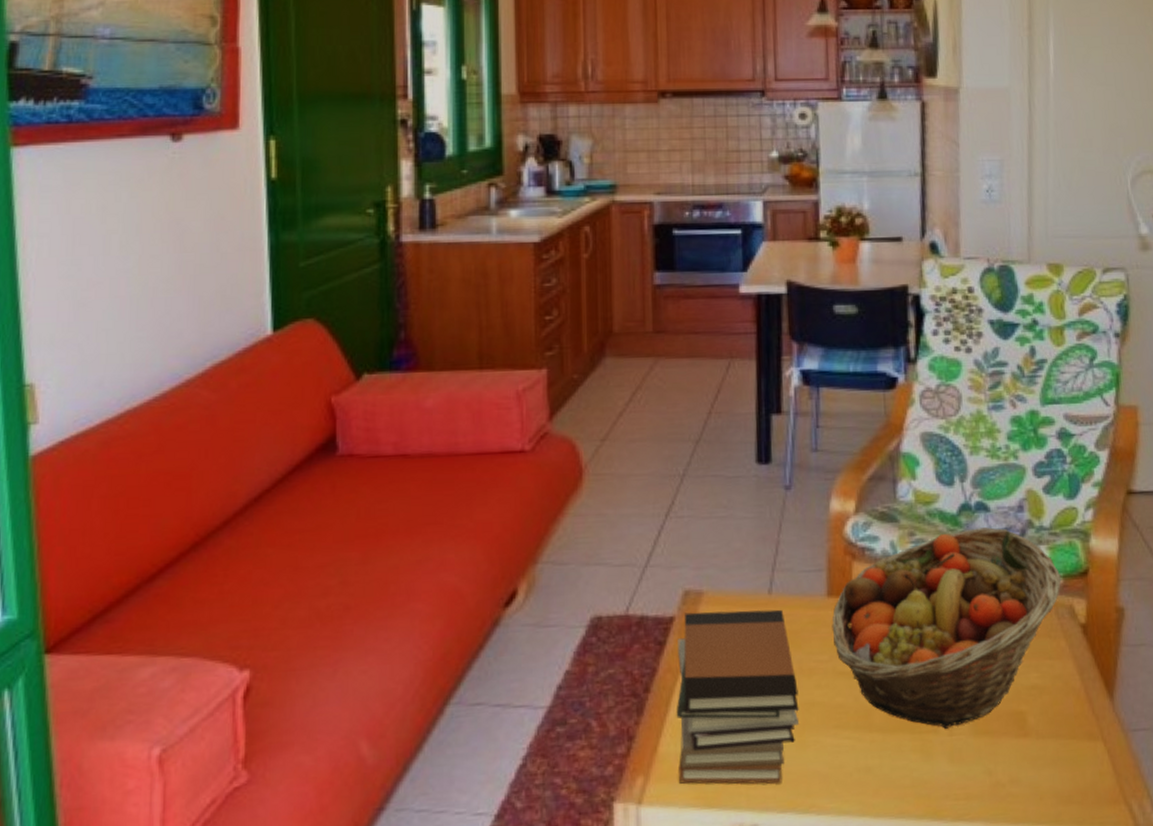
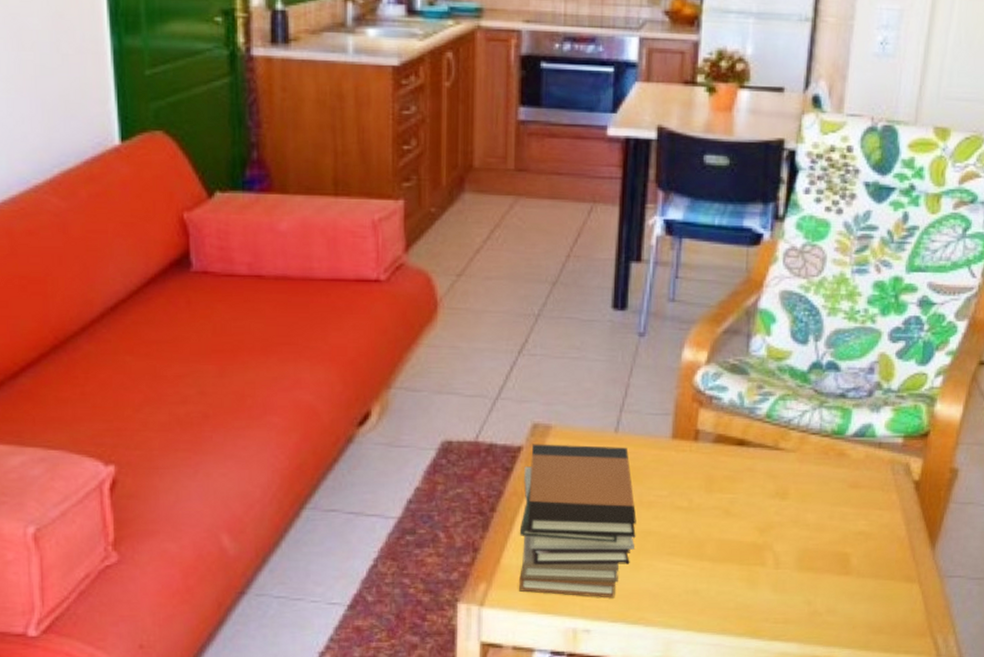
fruit basket: present [832,527,1062,729] -> none [673,386,902,563]

